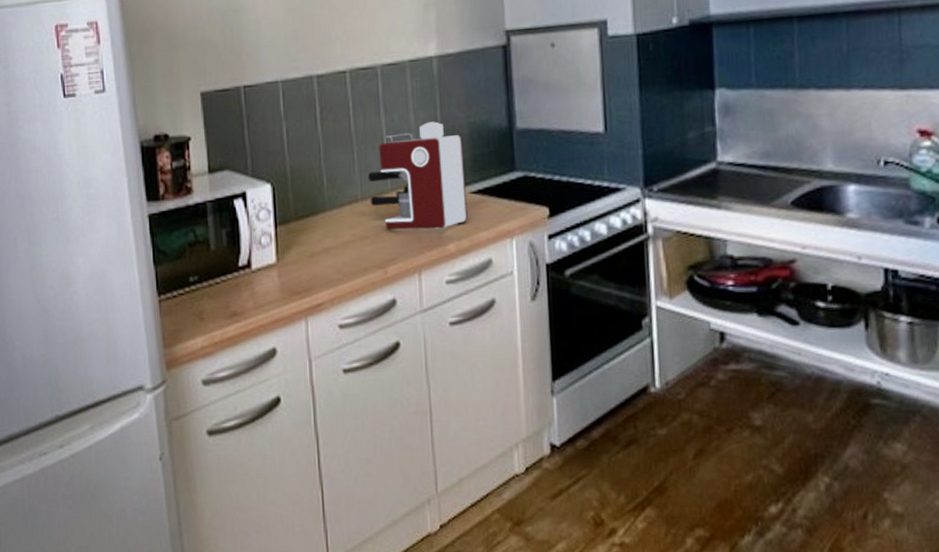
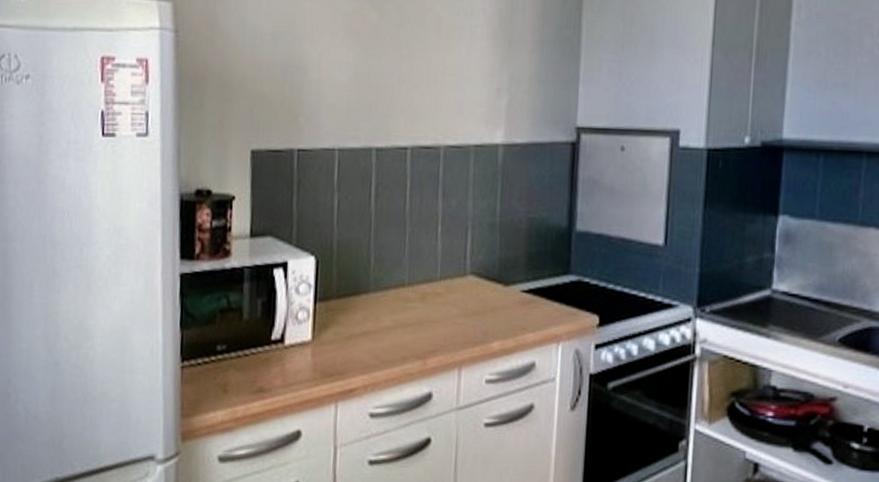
coffee maker: present [368,121,468,230] -> none [417,212,520,325]

